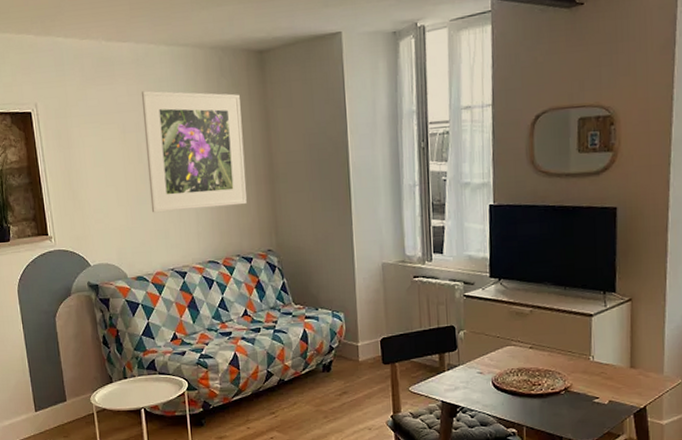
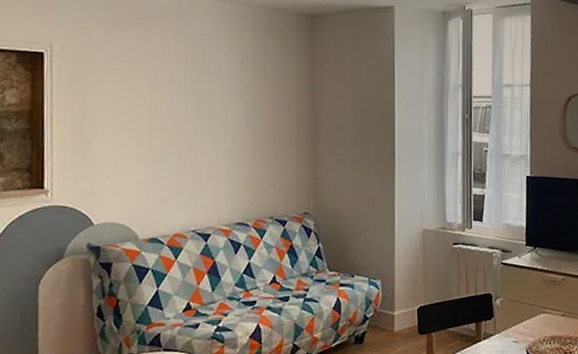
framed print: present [141,90,247,213] -> none [176,42,287,169]

